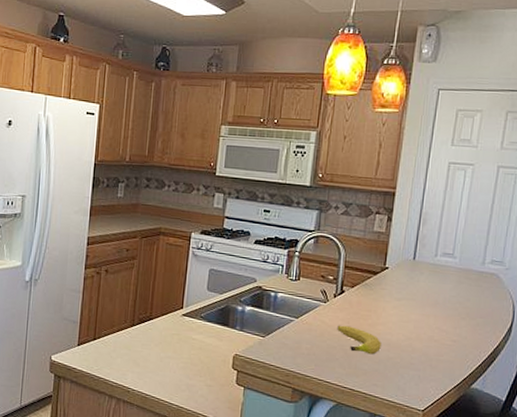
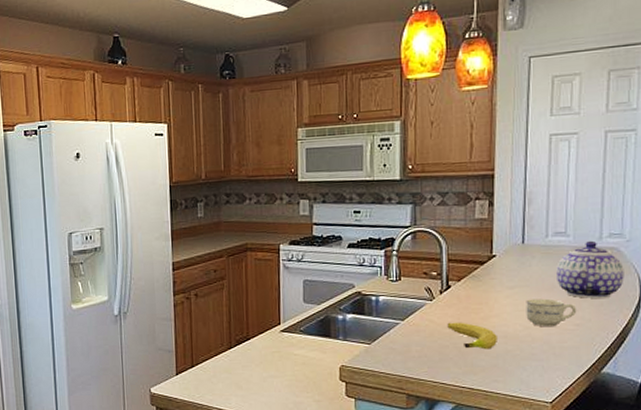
cup: none [409,312,456,341] -> present [526,298,577,327]
teapot: none [440,264,501,319] -> present [556,240,624,298]

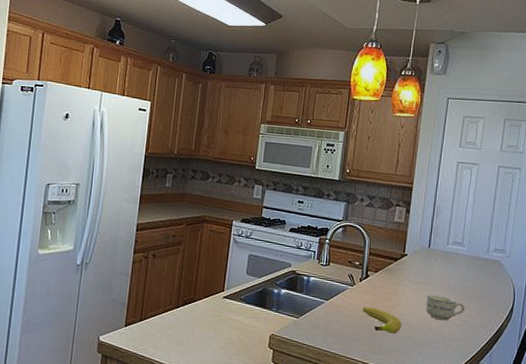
teapot: present [556,240,624,298] -> none [452,252,503,301]

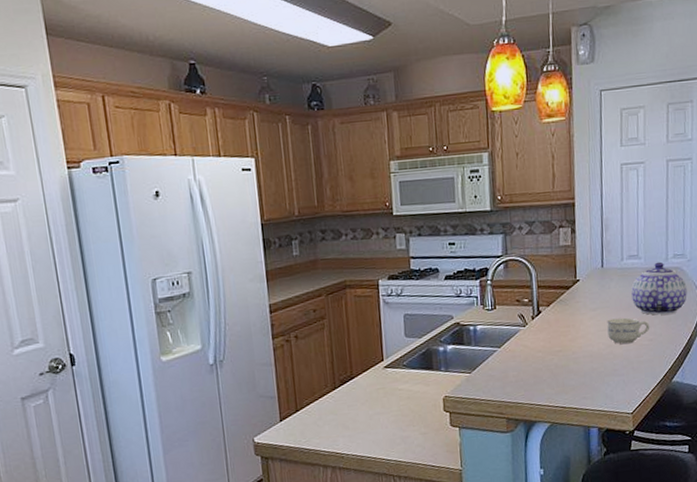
fruit: present [363,306,402,334] -> none [540,345,584,370]
teapot: none [452,252,503,301] -> present [631,262,687,315]

